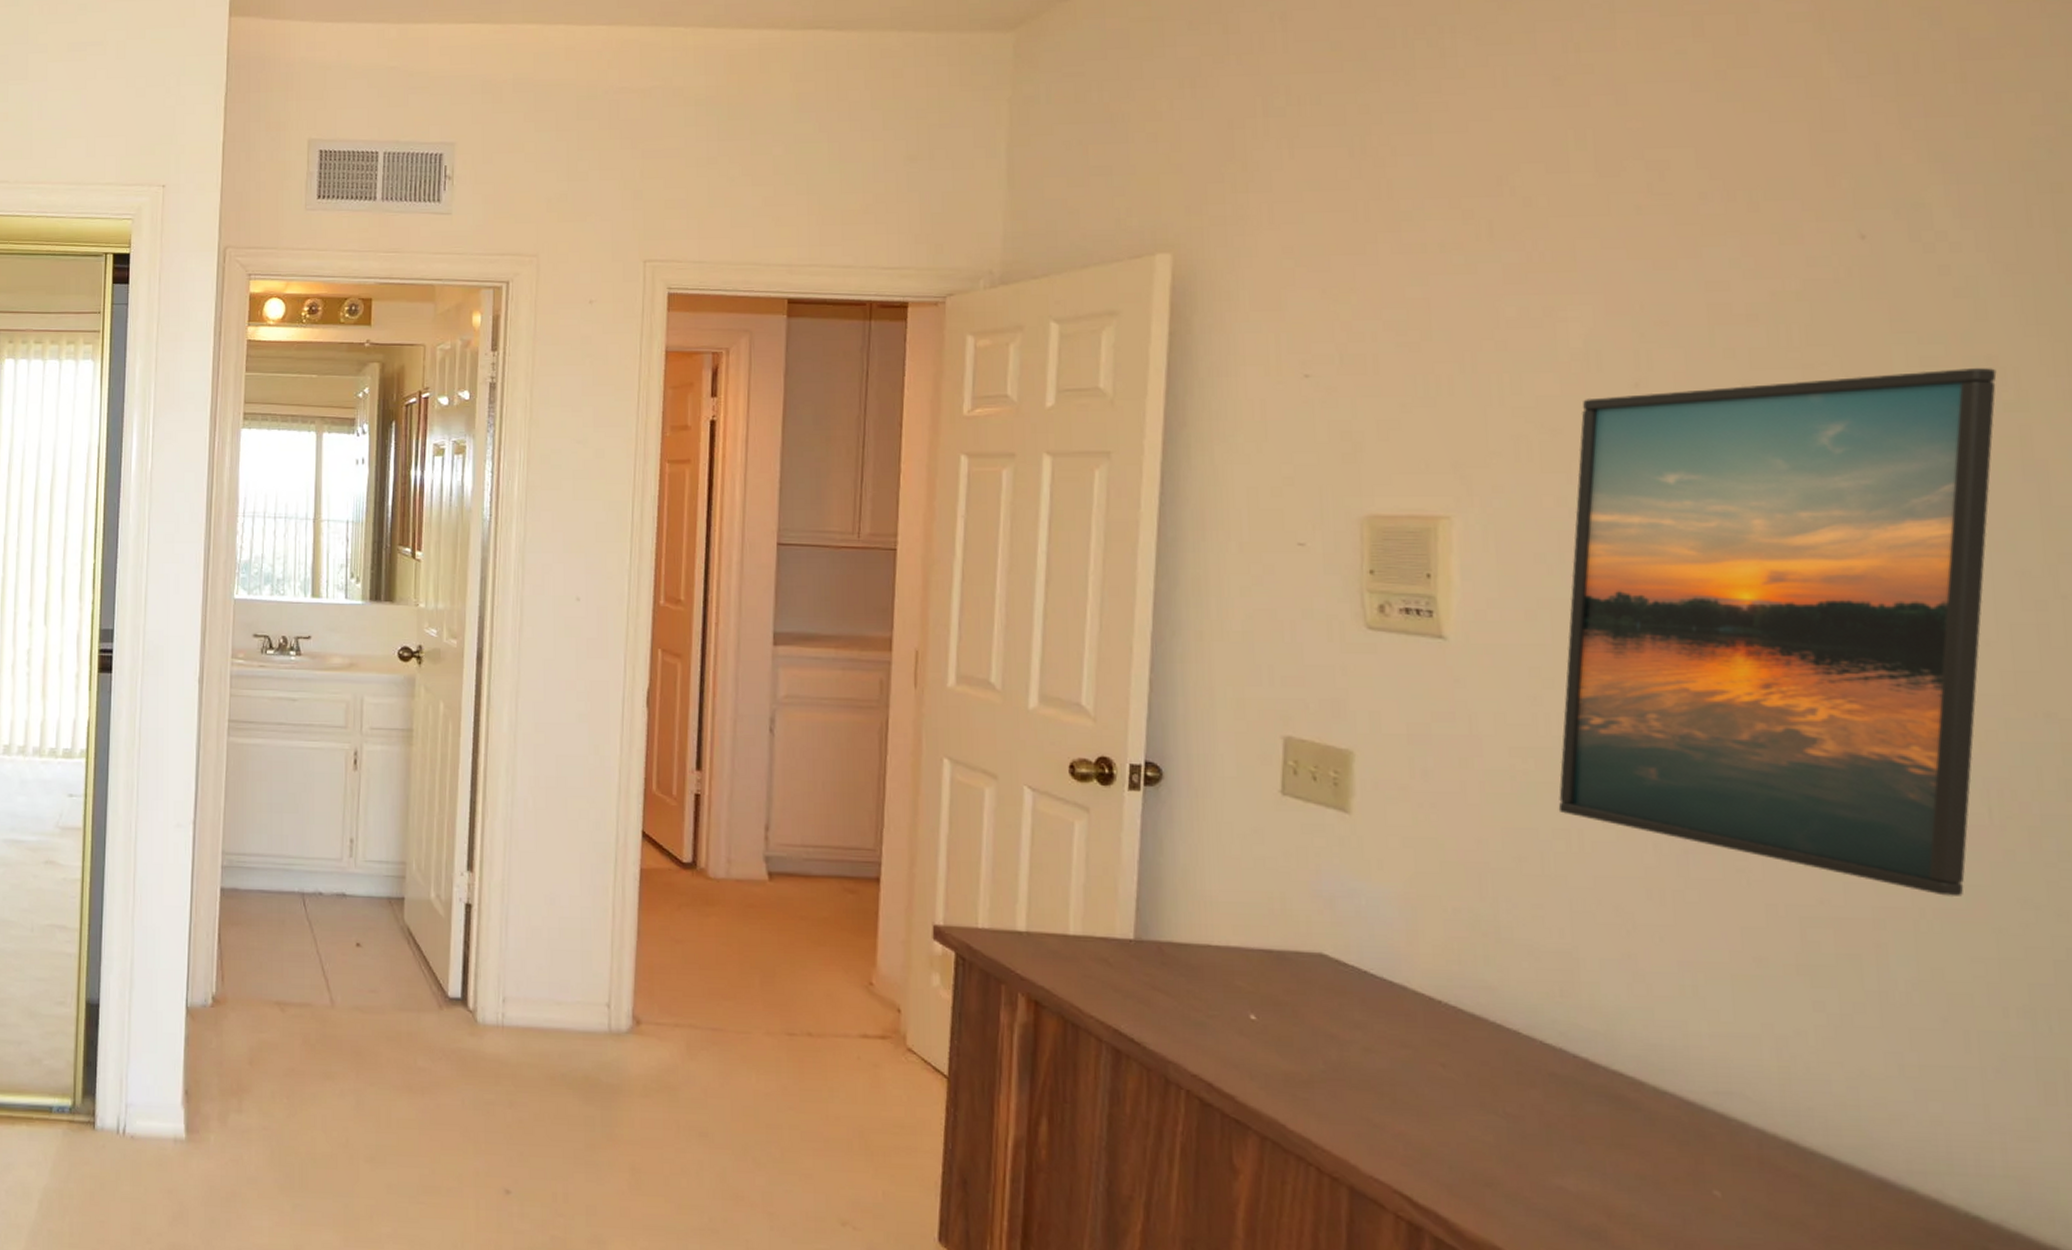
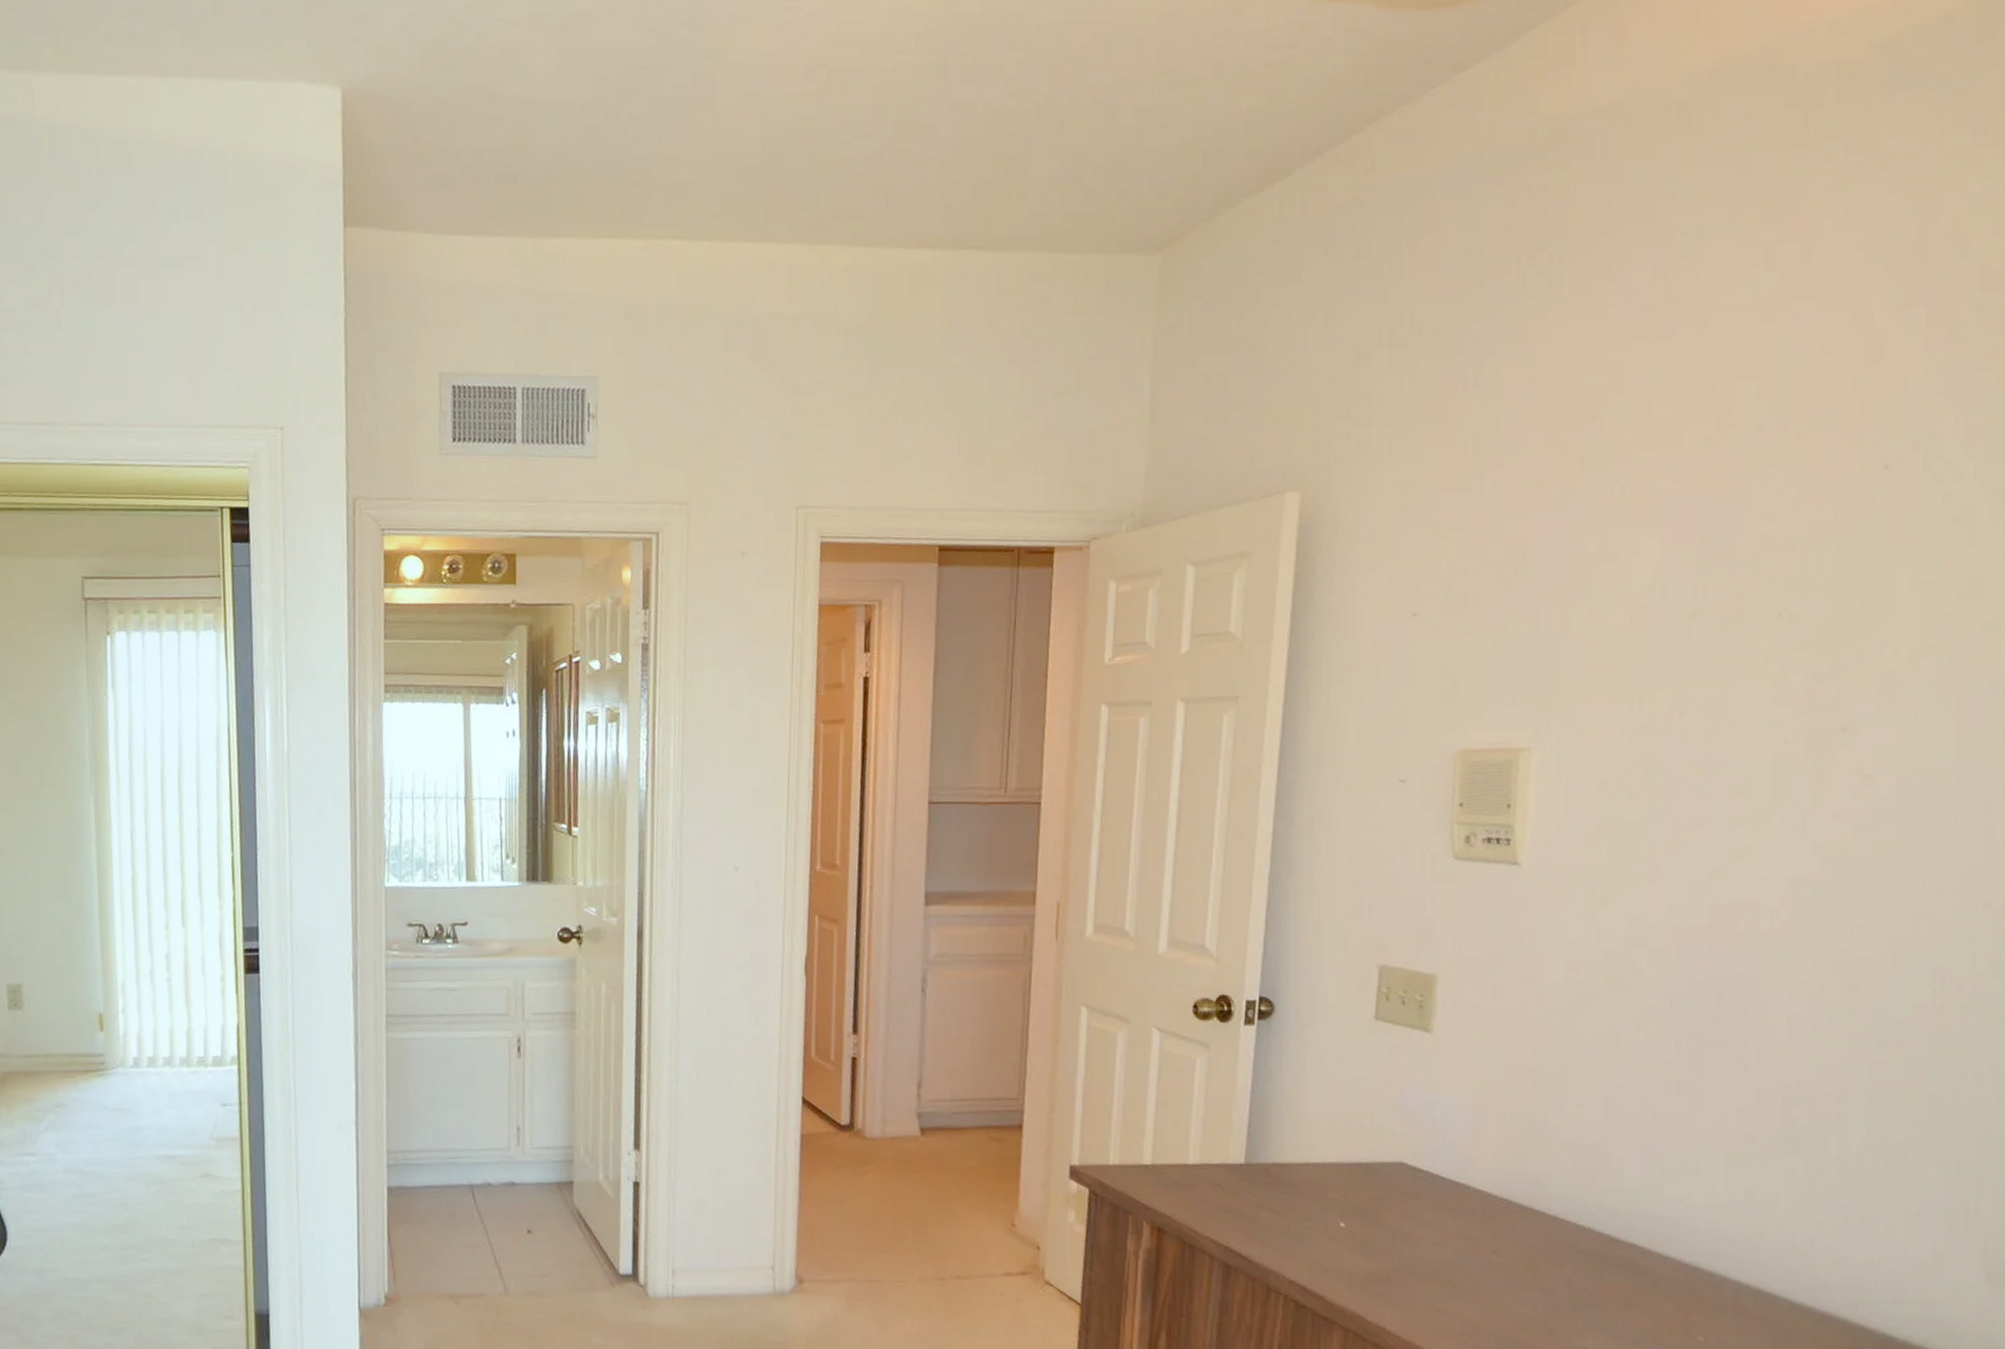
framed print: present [1558,368,1997,898] -> none [1601,591,1979,1070]

